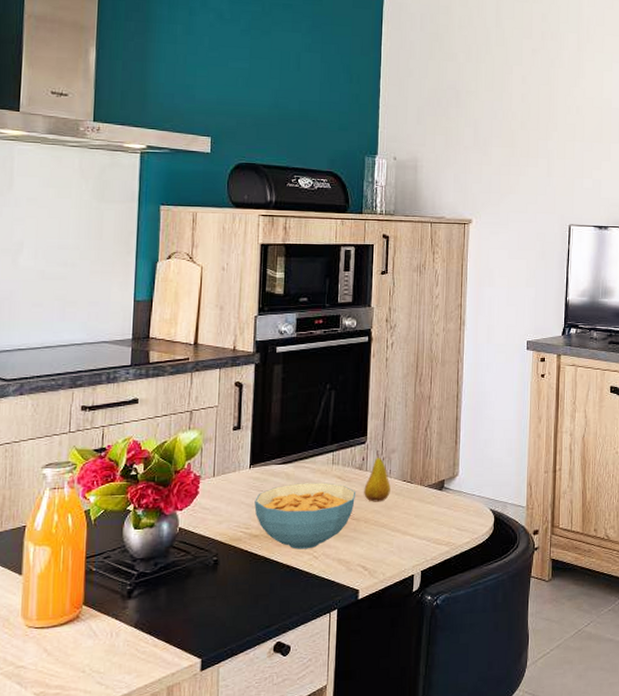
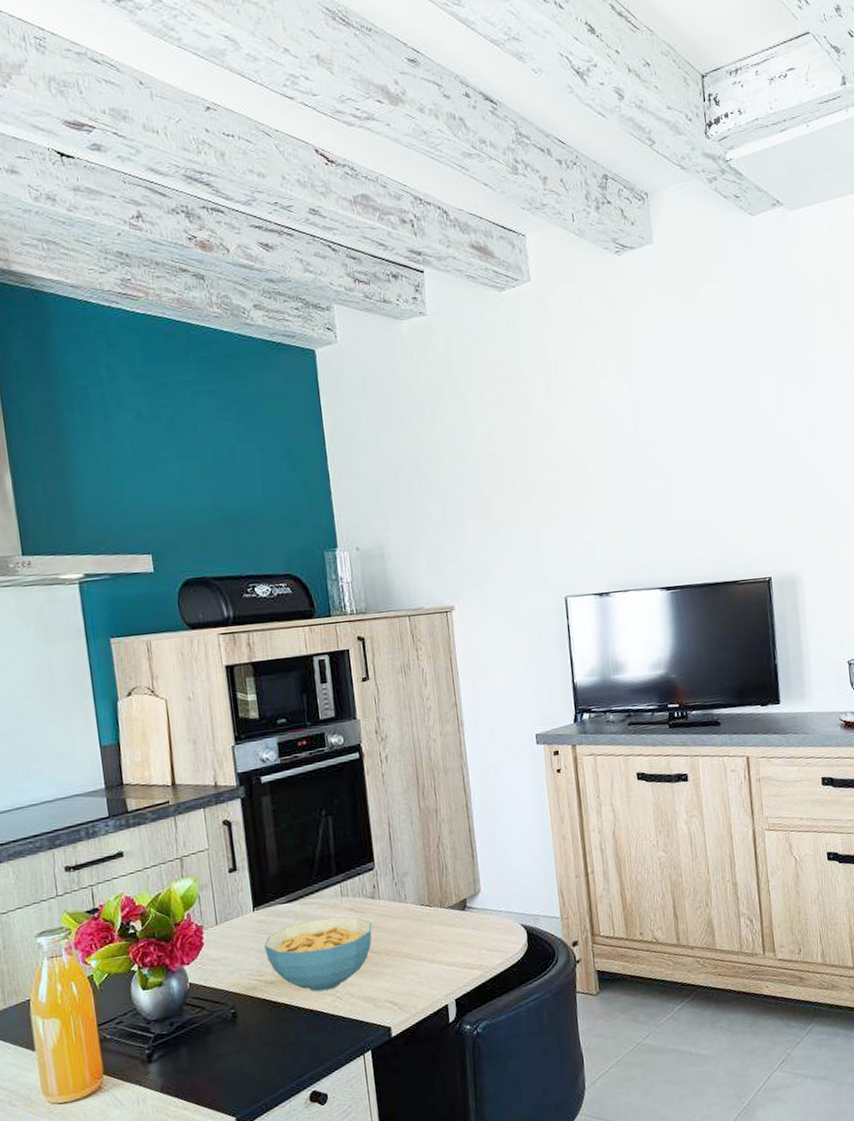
fruit: present [364,449,391,502] -> none [380,874,409,932]

